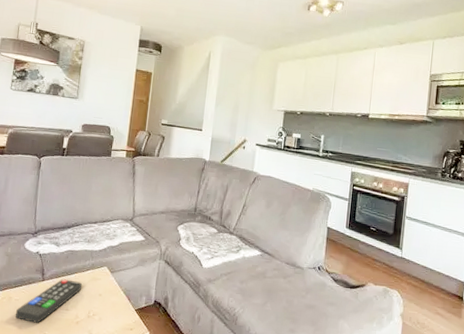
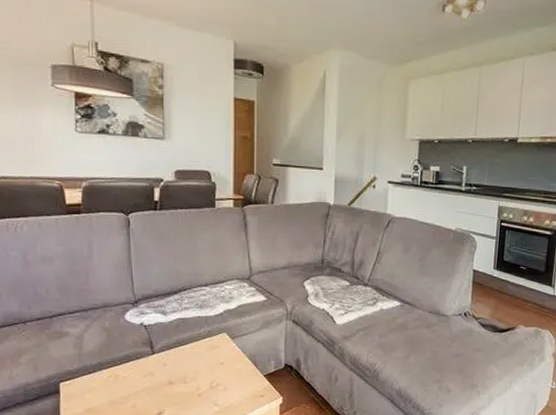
remote control: present [15,279,82,323] -> none [126,350,199,400]

